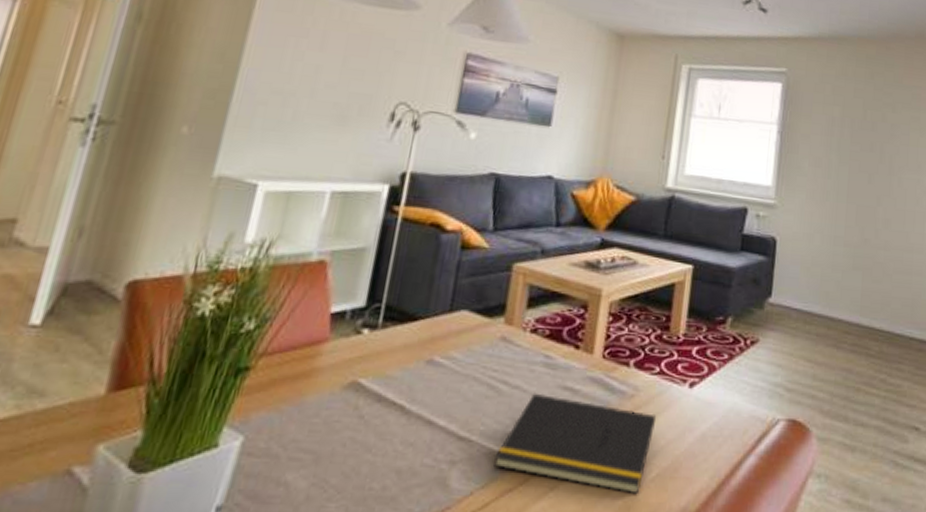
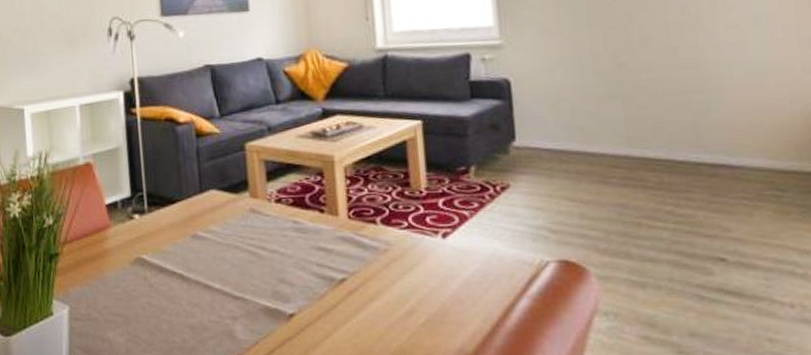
notepad: present [494,393,657,495] -> none [269,255,415,339]

